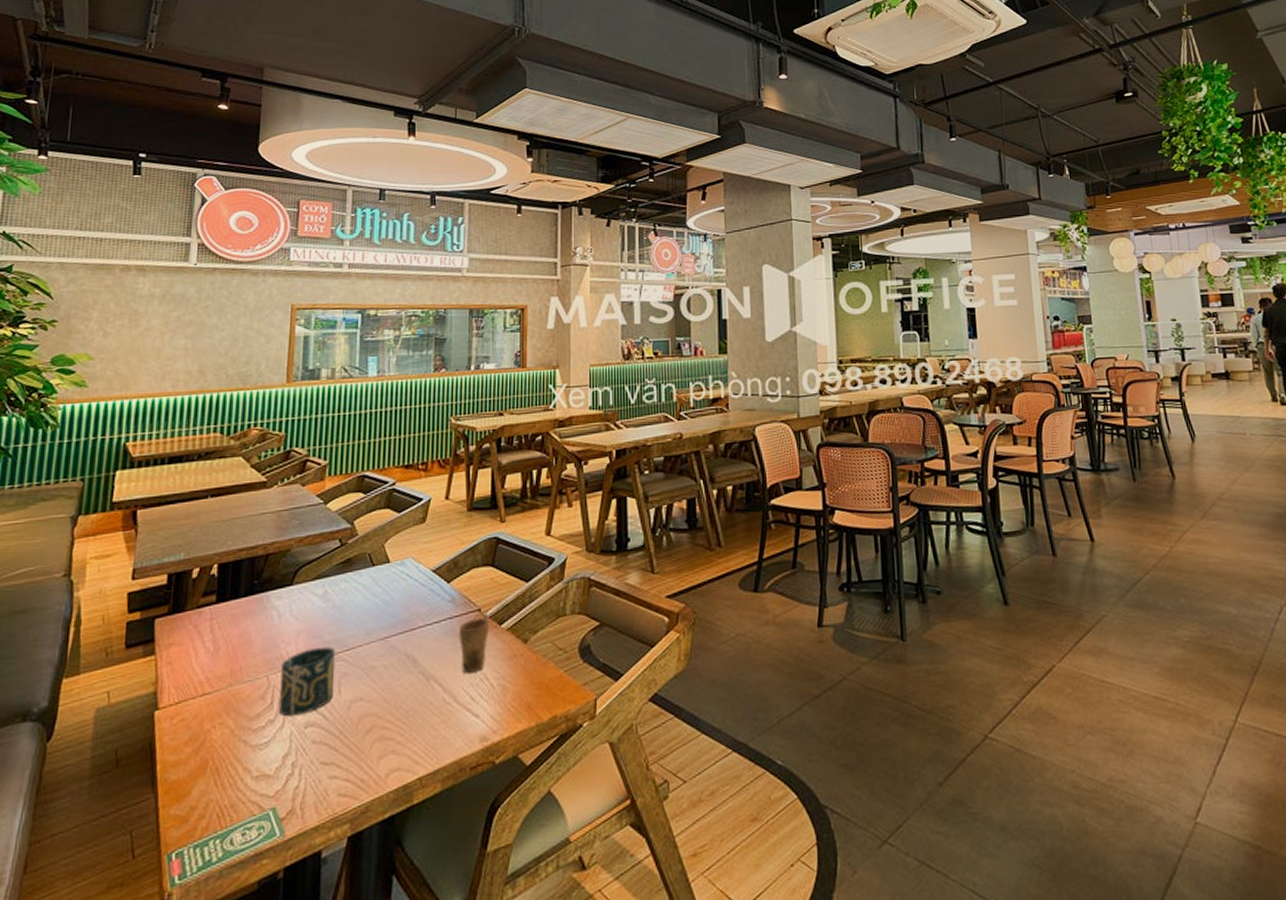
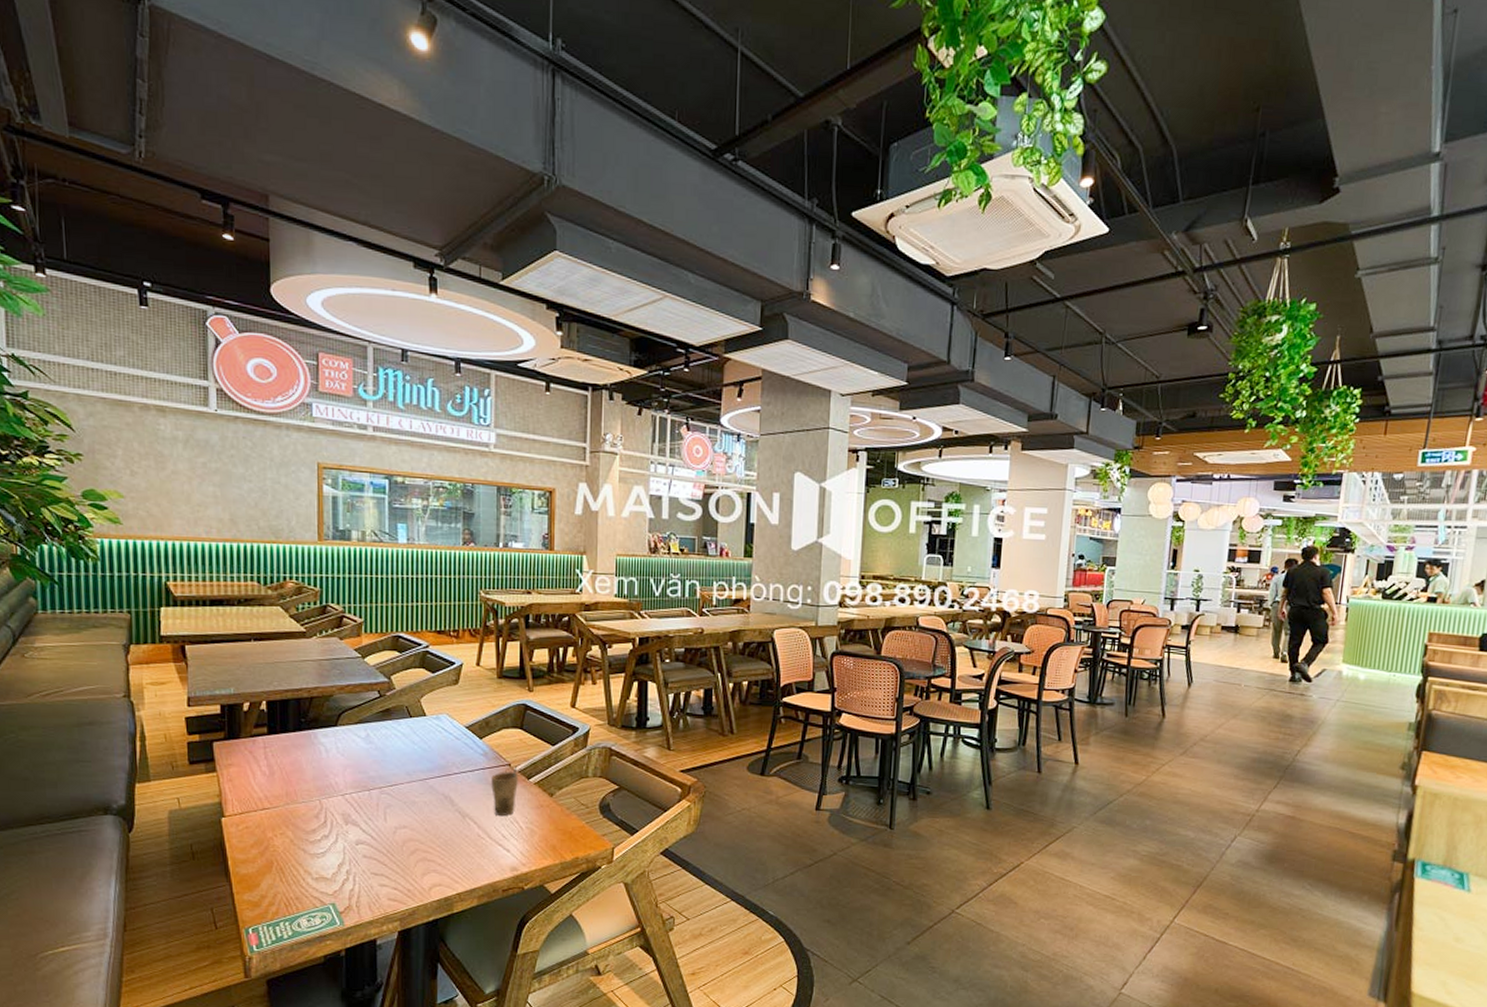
cup: present [279,646,336,717] -> none [332,780,381,835]

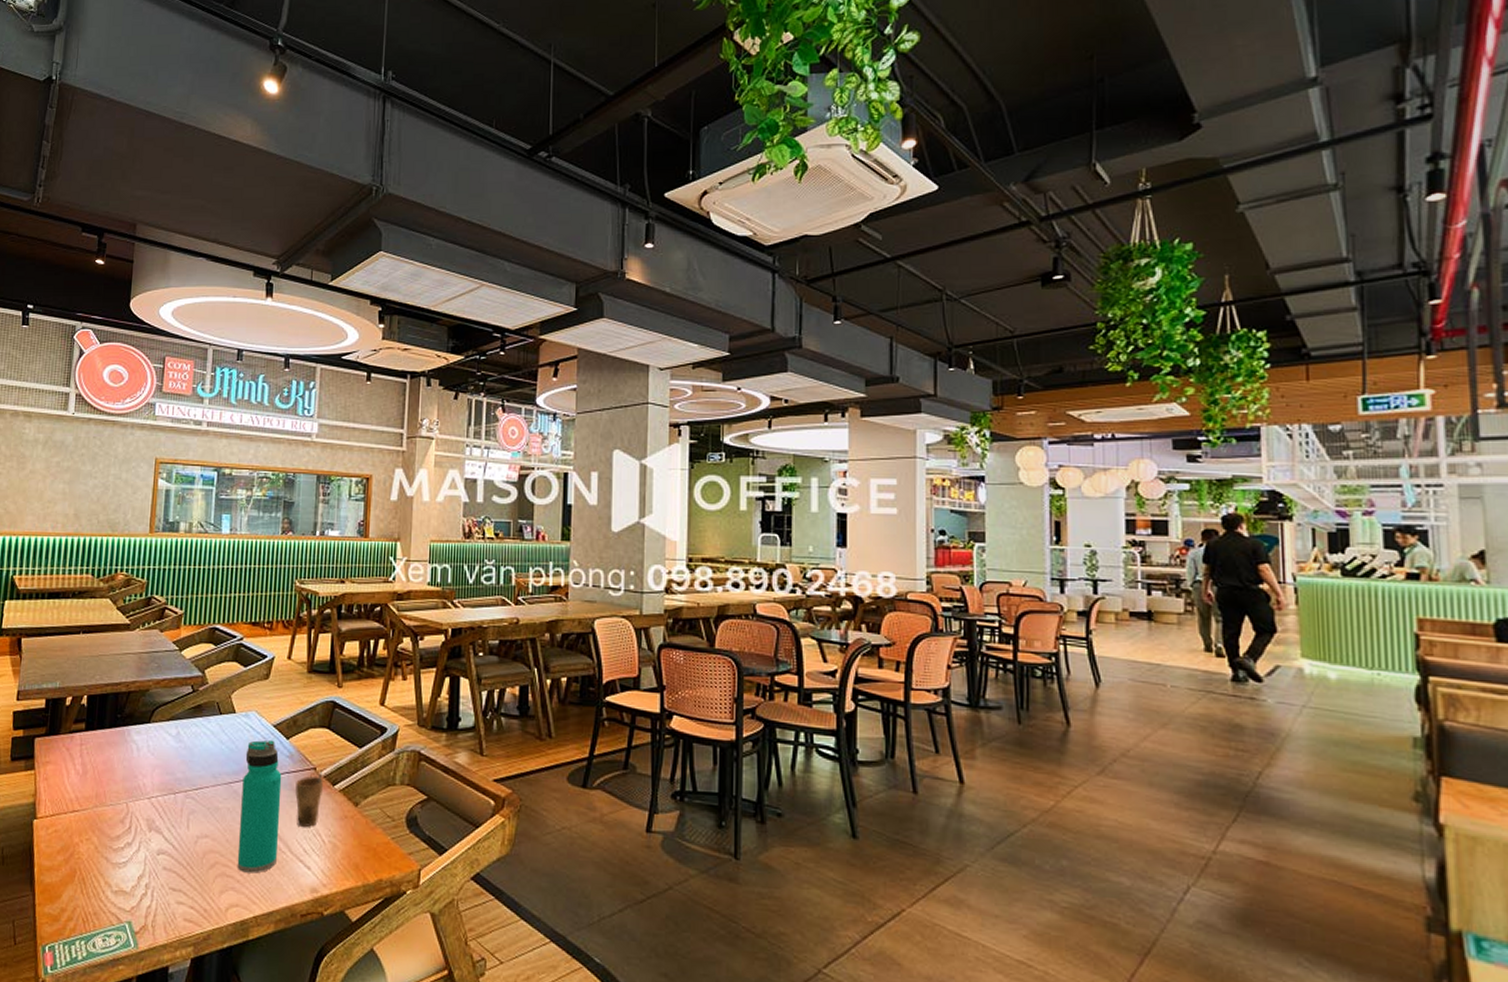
water bottle: none [437,740,477,857] -> present [237,739,282,874]

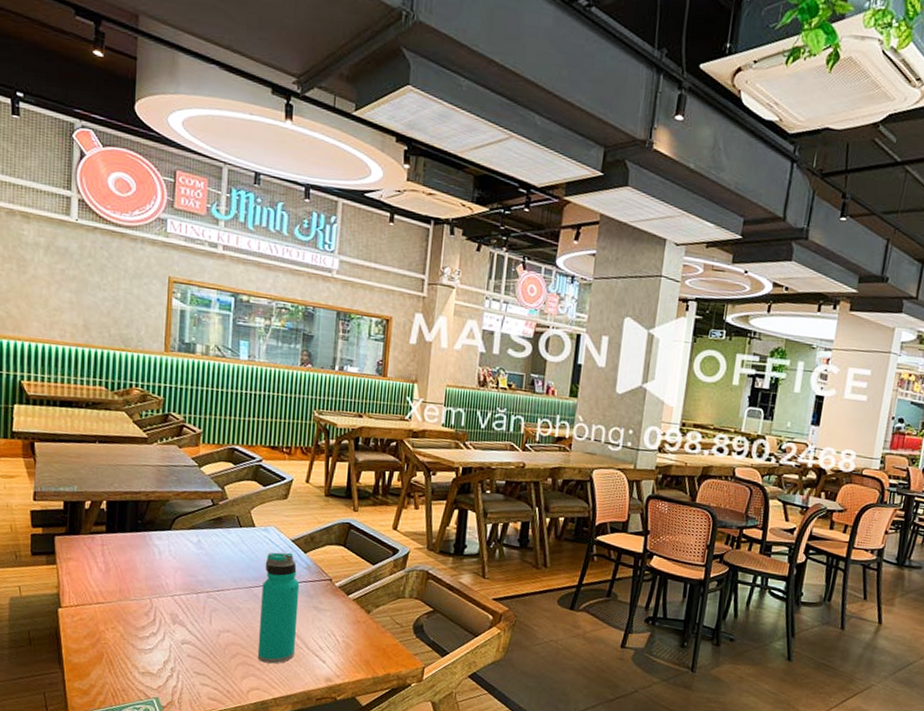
cup: present [295,771,323,828] -> none [312,582,339,629]

